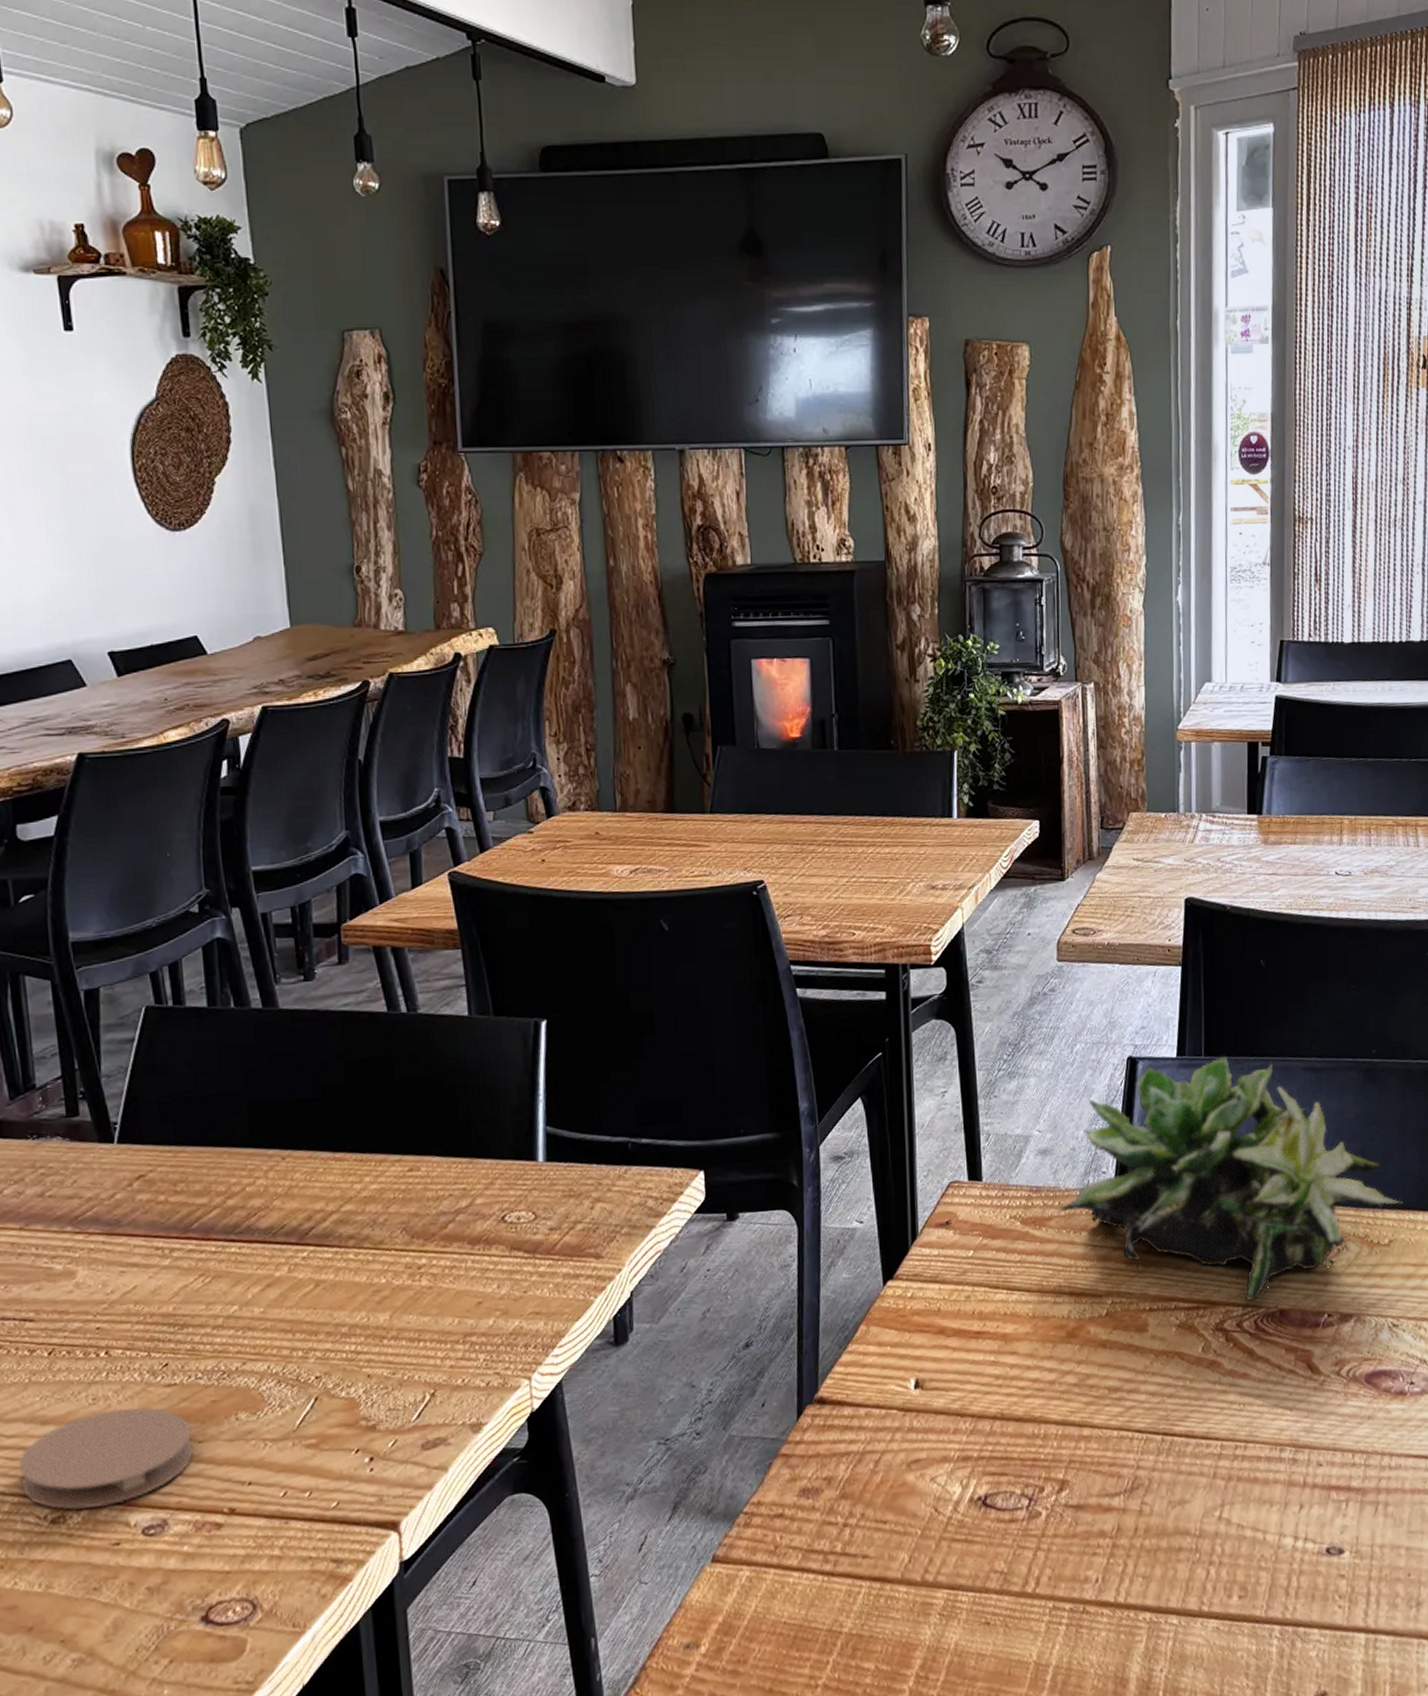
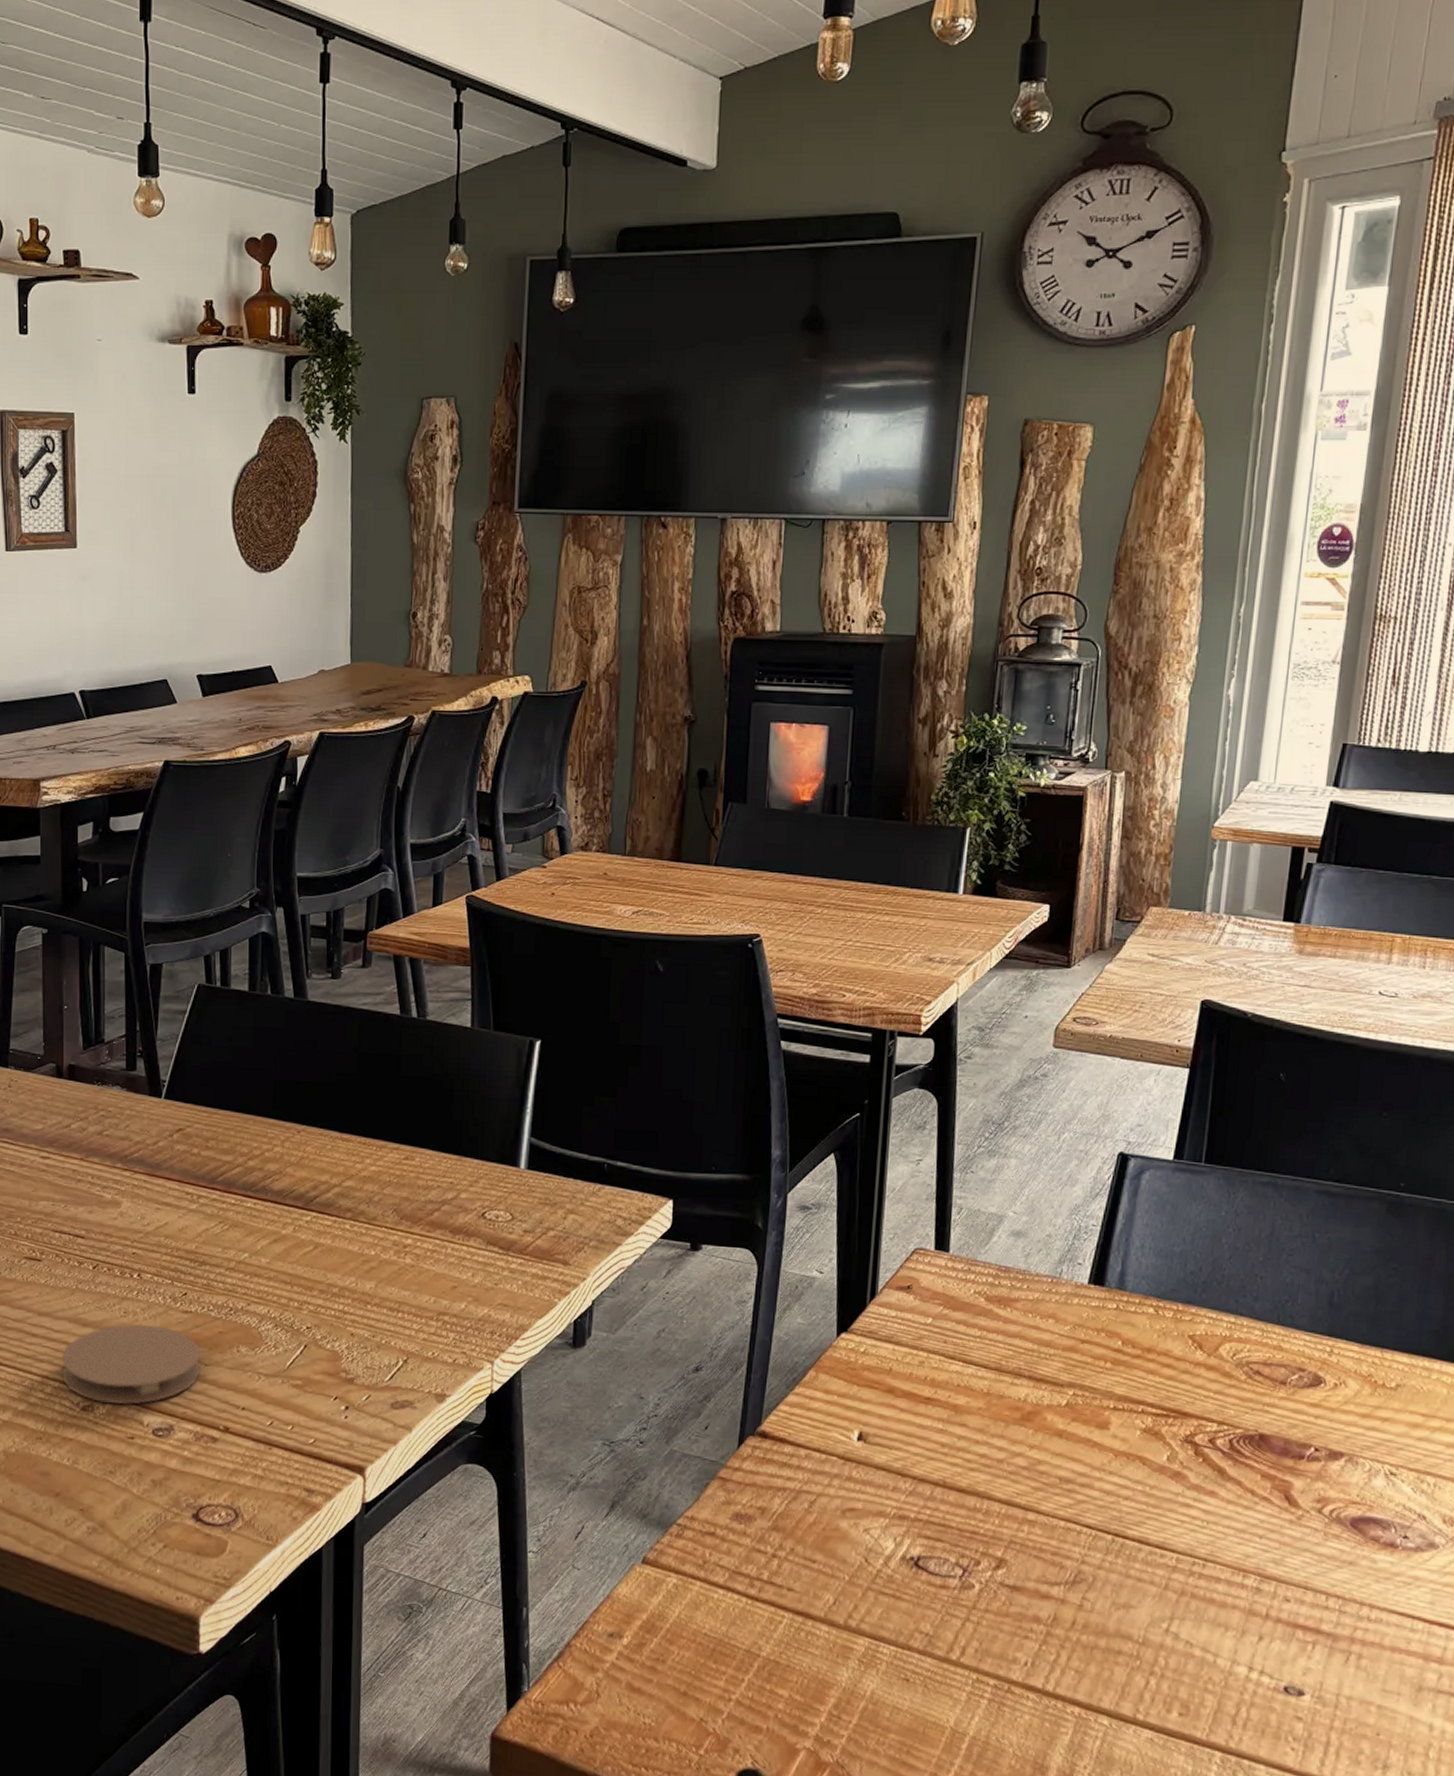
succulent plant: present [1054,1055,1404,1302] -> none [1022,1165,1419,1420]

